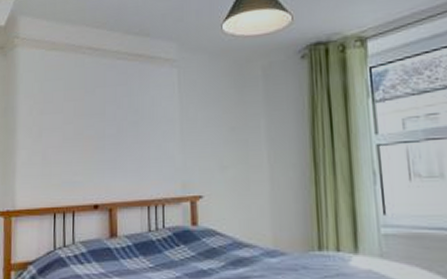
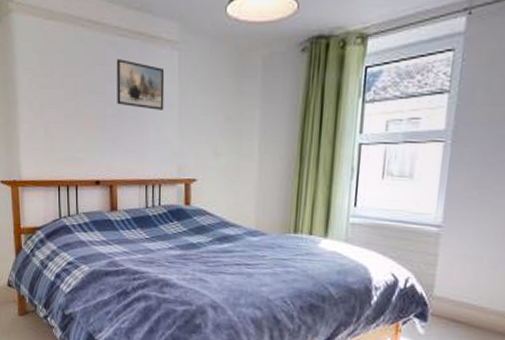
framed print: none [115,80,165,127] -> present [116,59,165,110]

